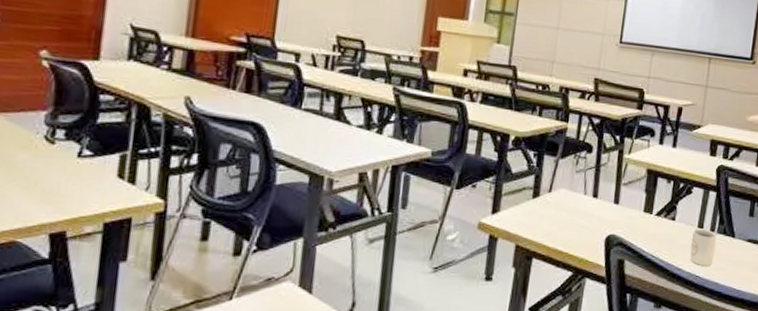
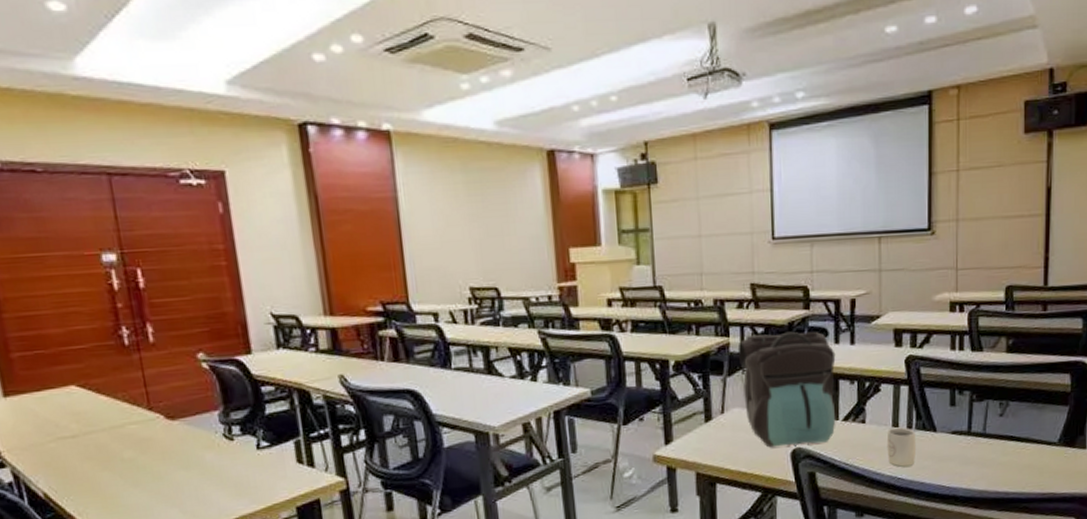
backpack: none [571,124,659,233] -> present [737,331,836,448]

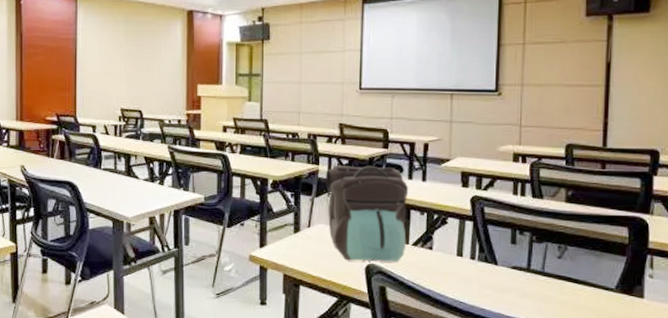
mug: present [886,427,917,467] -> none [451,257,479,292]

